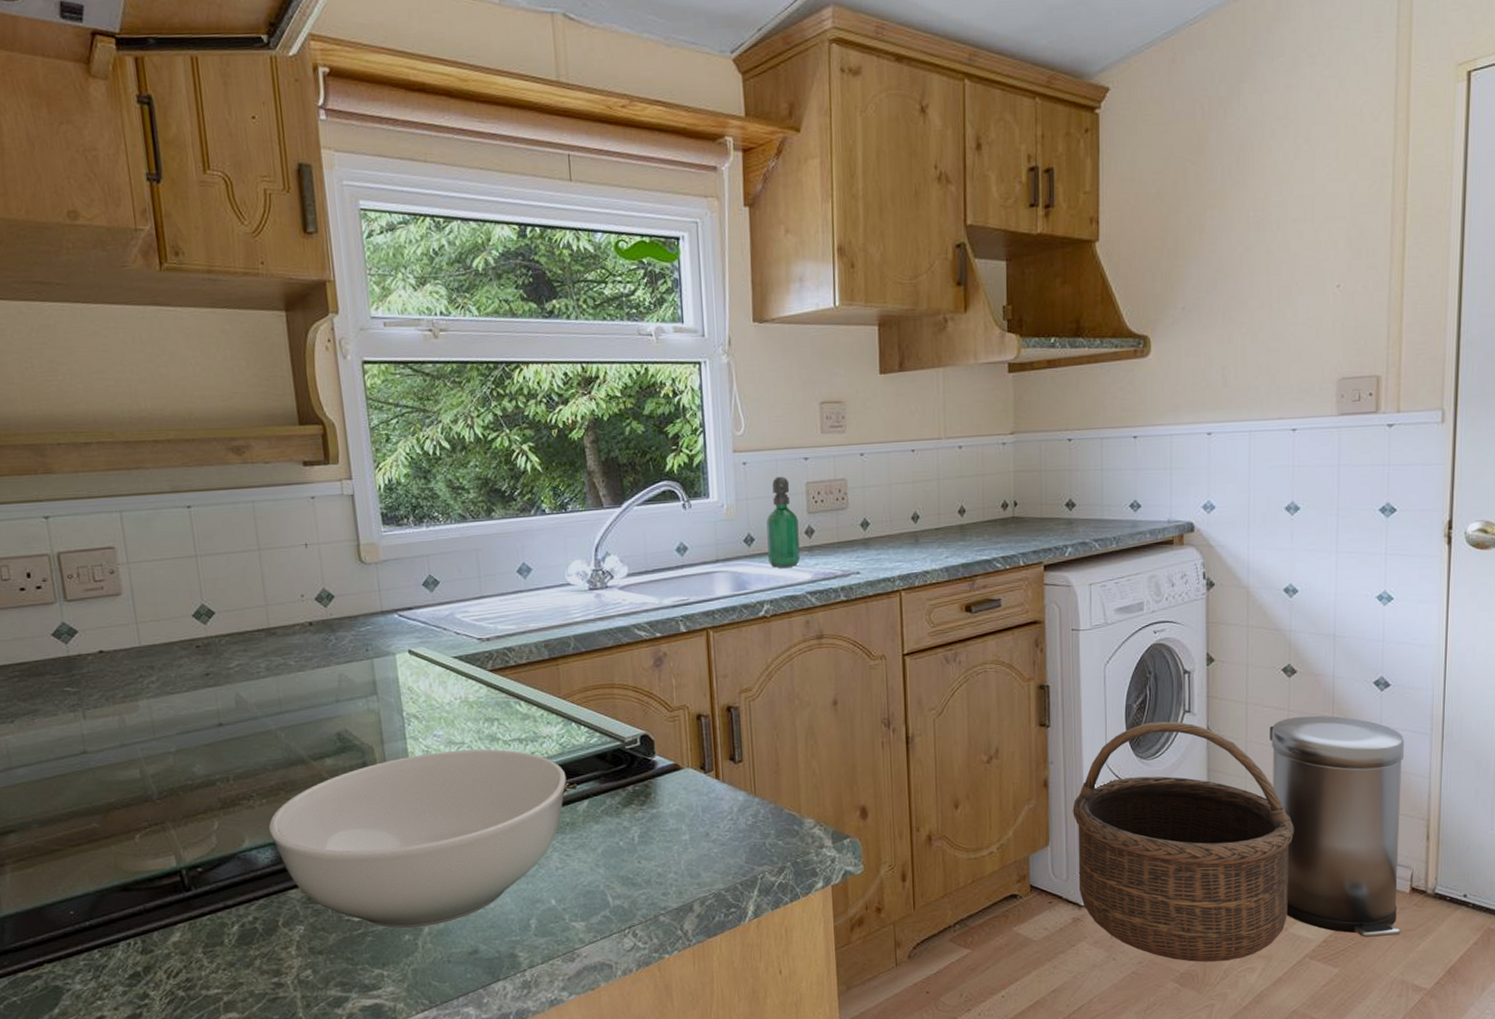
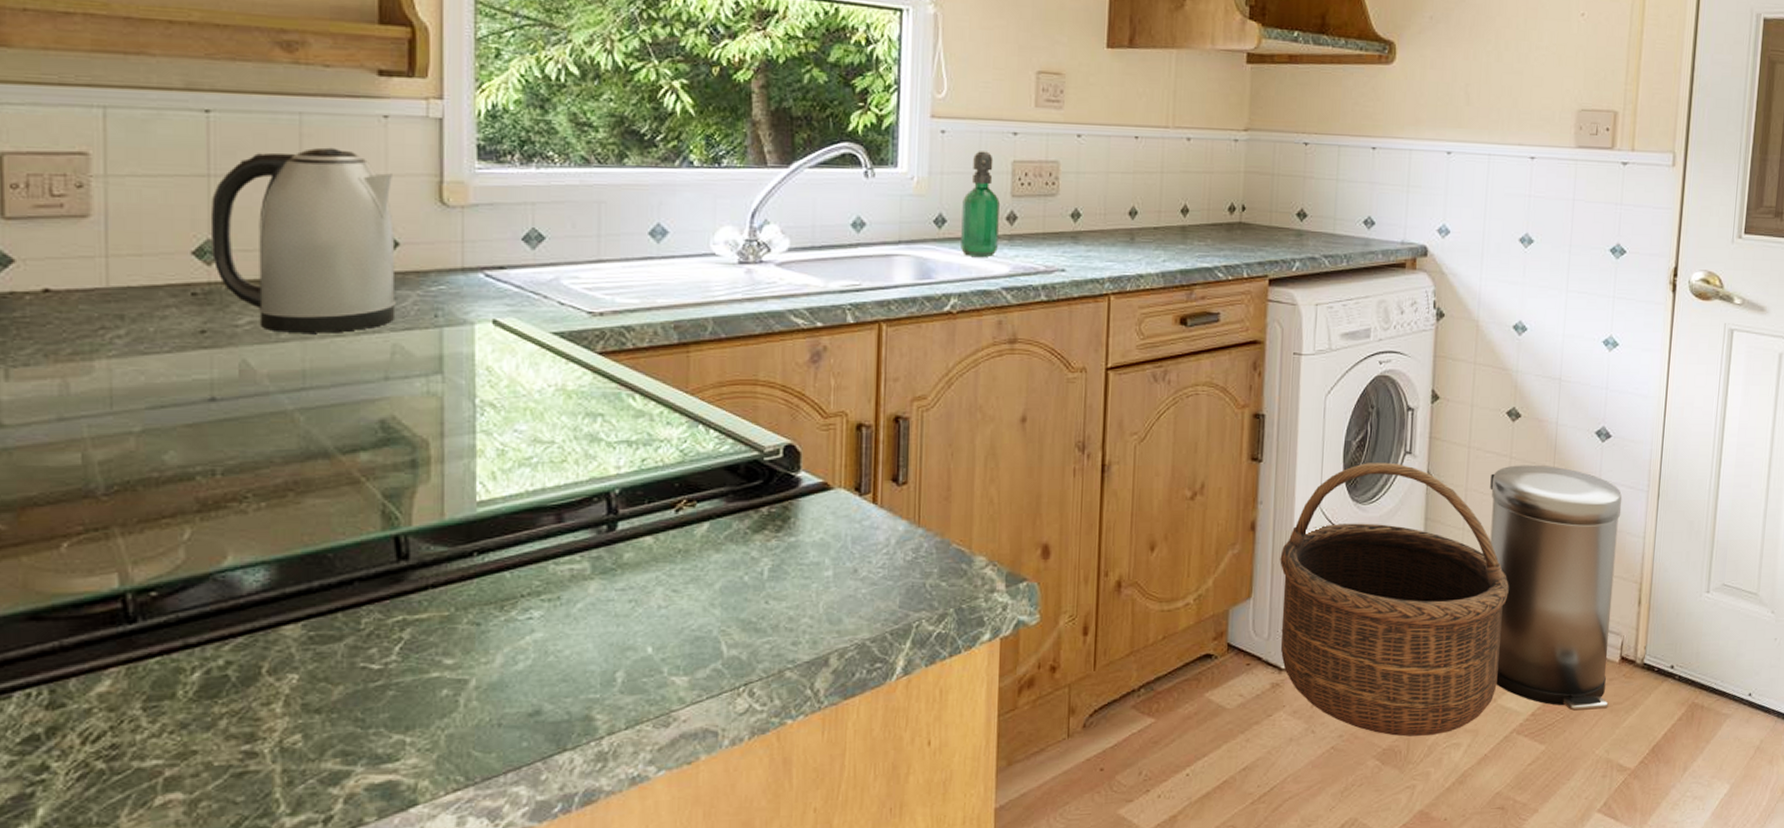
kettle: none [200,526,338,671] -> present [210,147,396,333]
bowl: present [268,749,567,929] -> none [265,450,684,681]

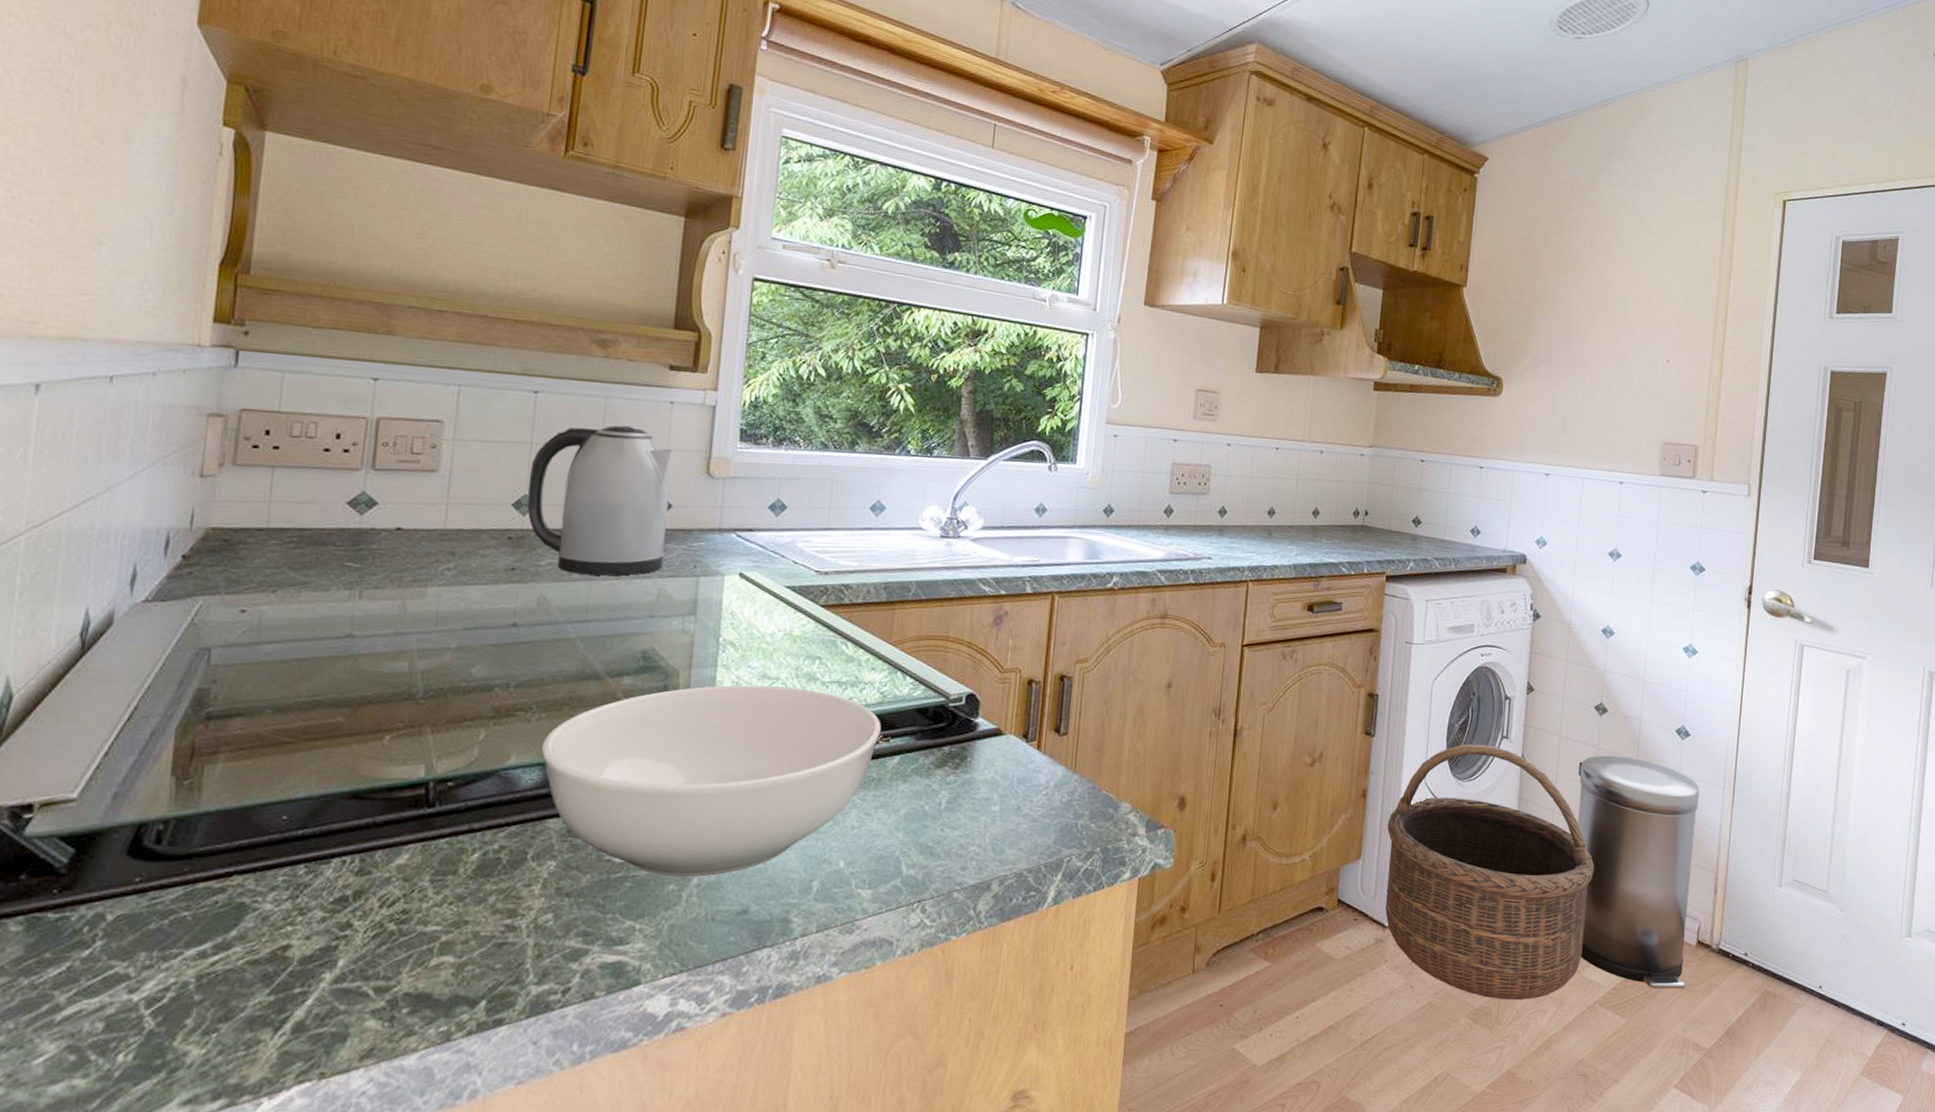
bowl: none [265,450,684,681] -> present [541,685,881,878]
soap dispenser: present [961,151,1000,257] -> none [1124,453,1159,543]

